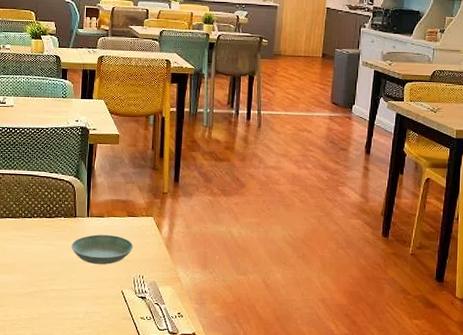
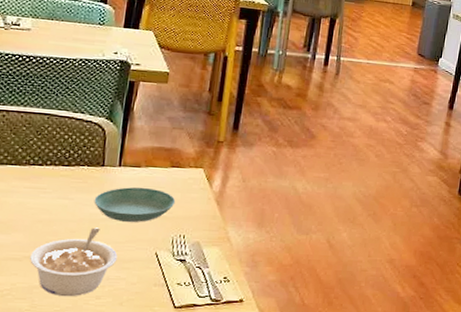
legume: none [29,269,93,327] -> present [30,227,118,297]

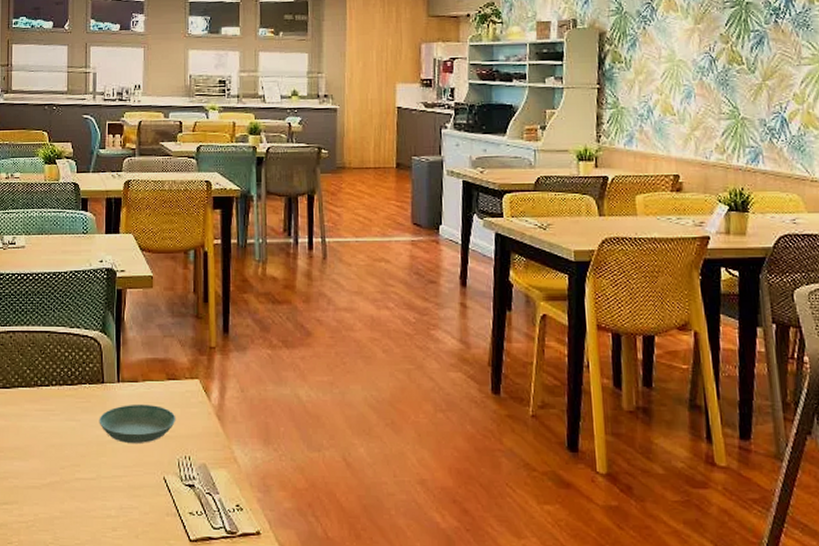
legume: present [30,227,118,297] -> none [48,451,128,529]

